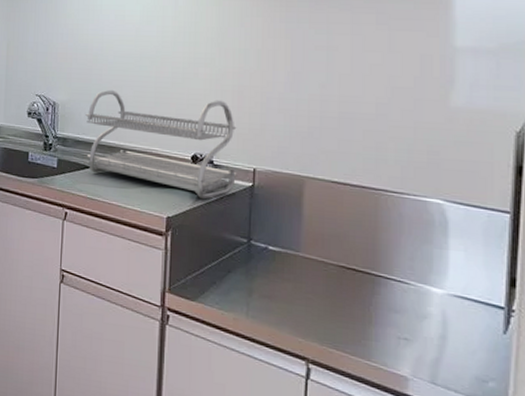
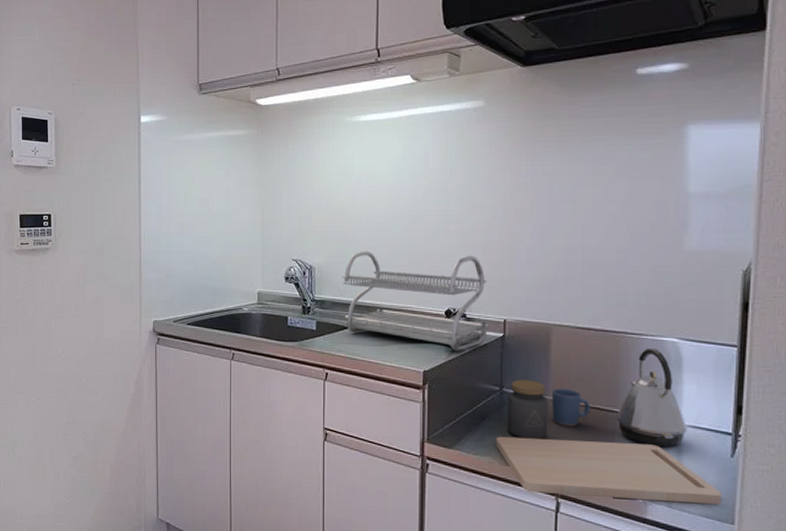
cutting board: none [242,291,492,386] -> present [496,436,721,505]
jar: none [254,232,300,298] -> present [507,379,548,439]
mug: none [303,245,346,287] -> present [551,389,591,426]
kettle: none [375,209,454,317] -> present [617,349,688,447]

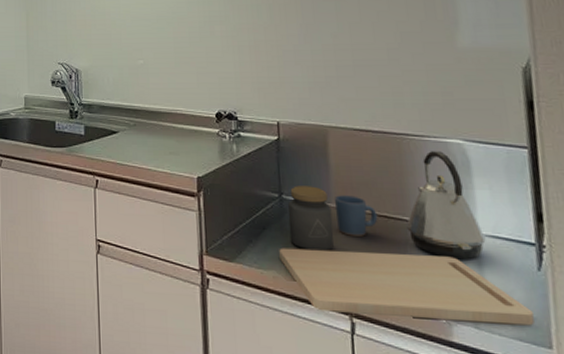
dish rack: present [342,250,489,352] -> none [108,53,262,157]

